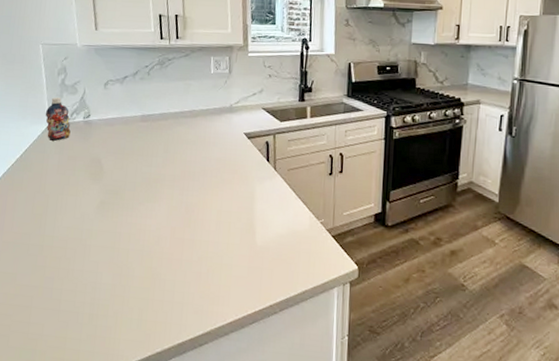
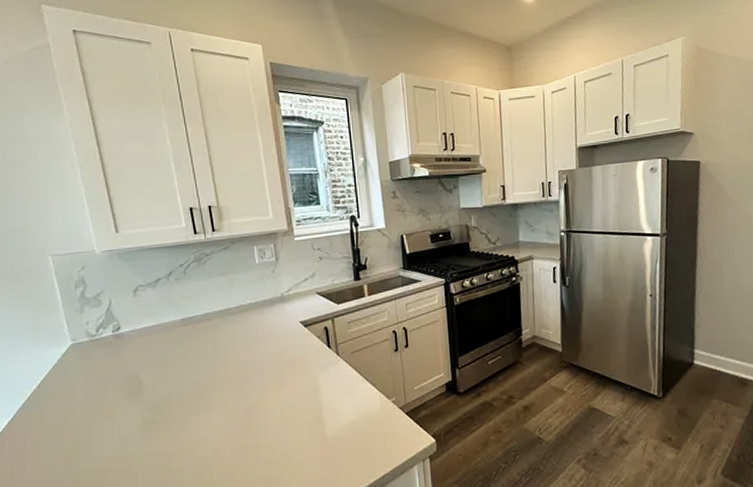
bottle: present [45,97,71,141] -> none [64,313,98,363]

